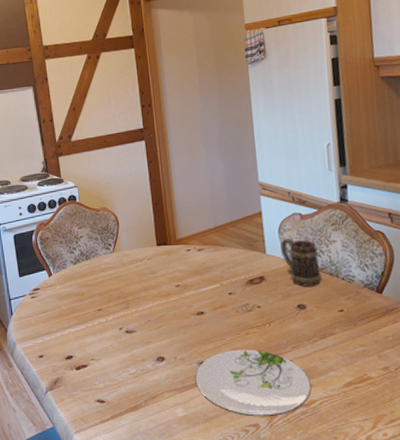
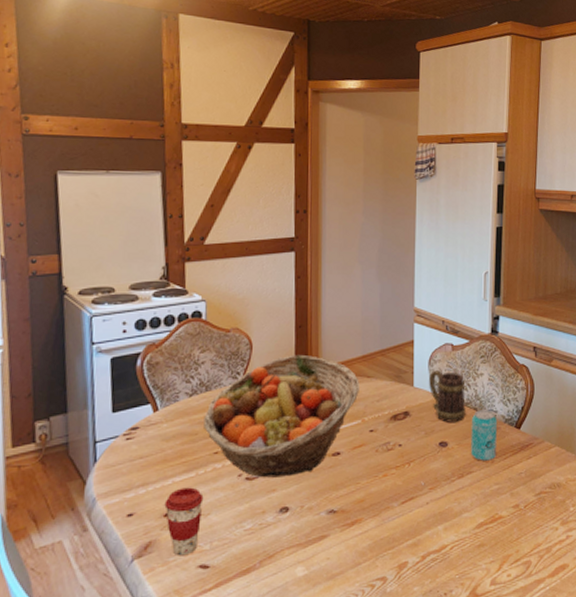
coffee cup: none [65,337,95,391] -> present [164,487,204,556]
fruit basket: none [87,227,215,332] -> present [203,354,359,478]
plate: present [195,349,312,417] -> none [322,493,444,569]
beverage can: none [328,275,359,323] -> present [471,410,498,461]

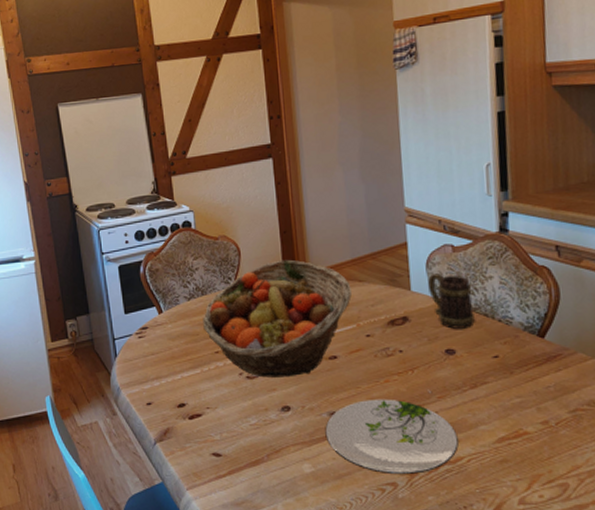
coffee cup: present [164,487,204,556] -> none [176,382,210,443]
plate: none [322,493,444,569] -> present [325,398,459,475]
beverage can: present [471,410,498,461] -> none [481,316,517,371]

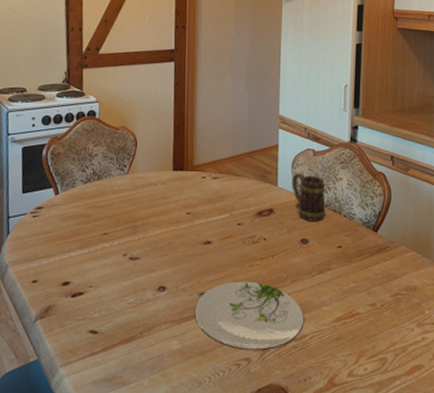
fruit basket: present [203,259,352,378] -> none [95,152,229,260]

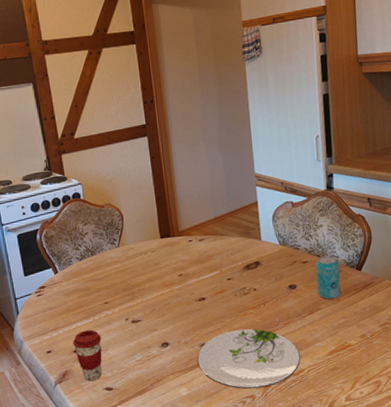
coffee cup: none [62,262,94,321] -> present [73,330,102,381]
mug: present [292,173,326,222] -> none [274,225,310,269]
beverage can: none [330,212,356,260] -> present [315,255,342,299]

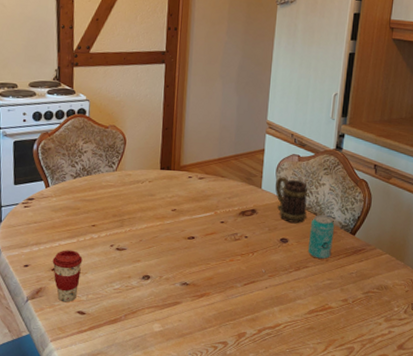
plate: present [197,328,301,389] -> none [175,274,280,336]
mug: none [274,225,310,269] -> present [275,177,307,223]

